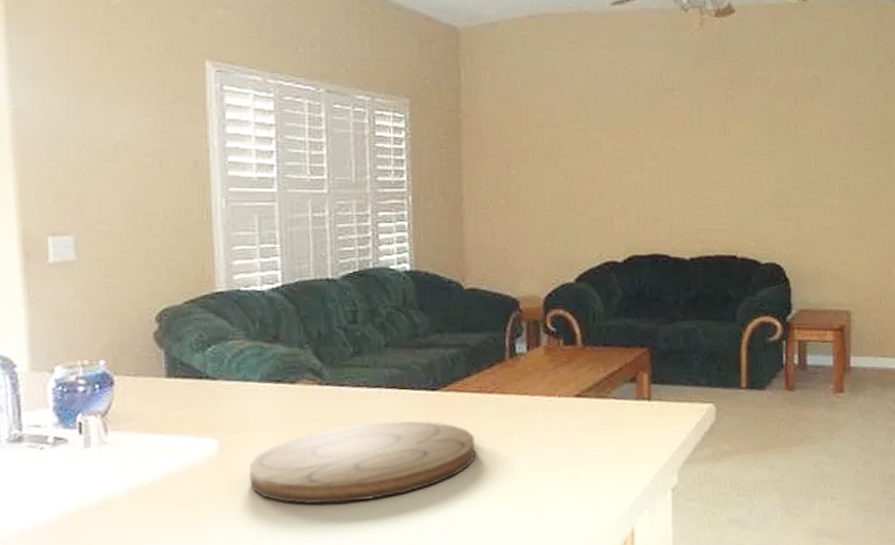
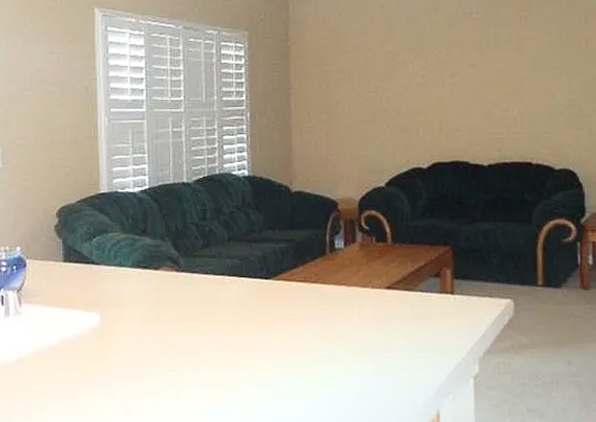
cutting board: present [250,421,476,504] -> none [123,304,301,373]

